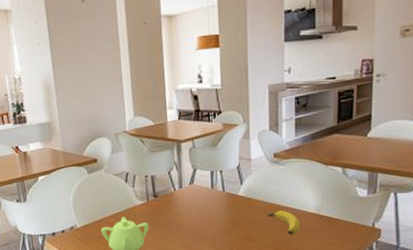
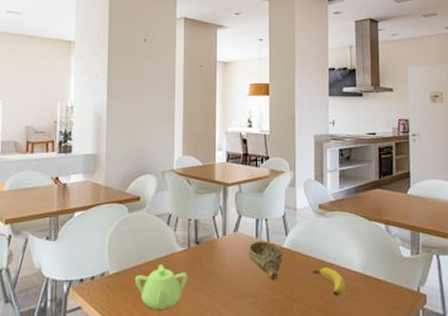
decorative bowl: none [204,190,238,224] -> present [248,241,282,280]

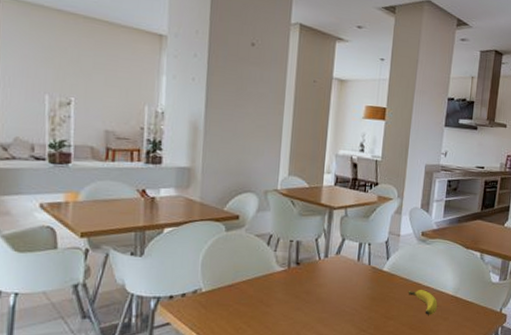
teapot: present [134,264,188,310] -> none [229,283,286,326]
decorative bowl: present [248,241,282,280] -> none [348,263,382,300]

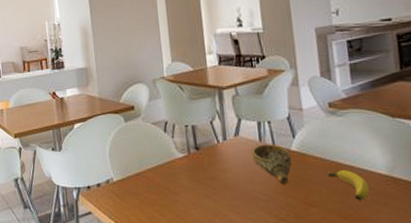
decorative bowl: none [348,263,382,300] -> present [252,144,292,184]

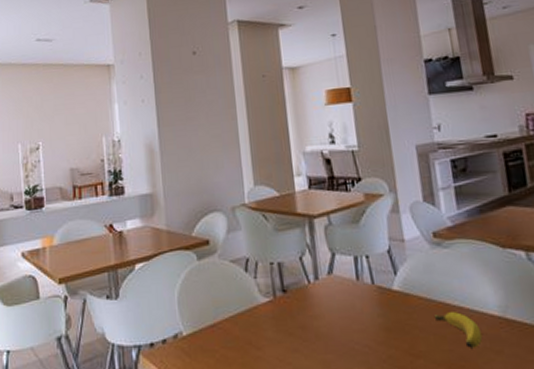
decorative bowl: present [252,144,292,184] -> none [348,283,394,331]

